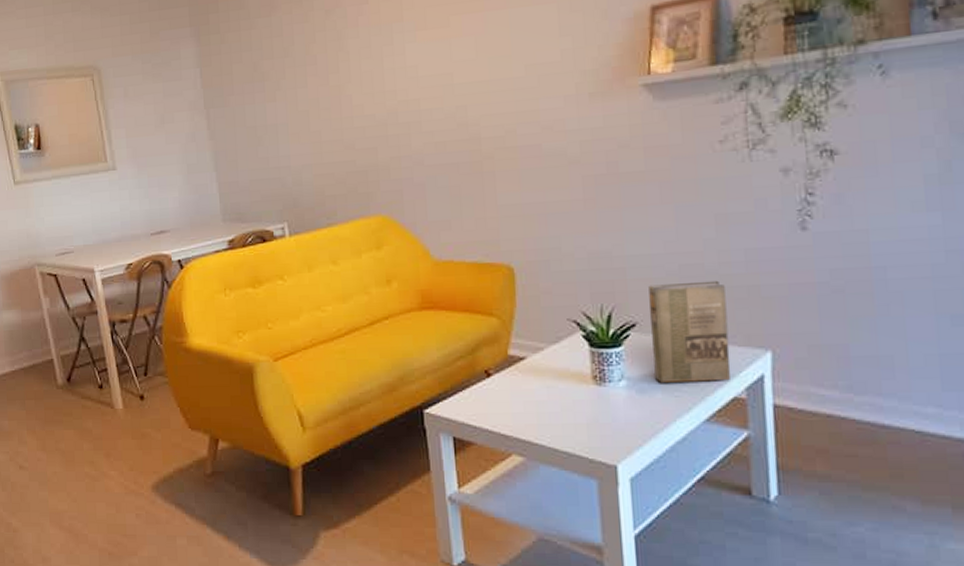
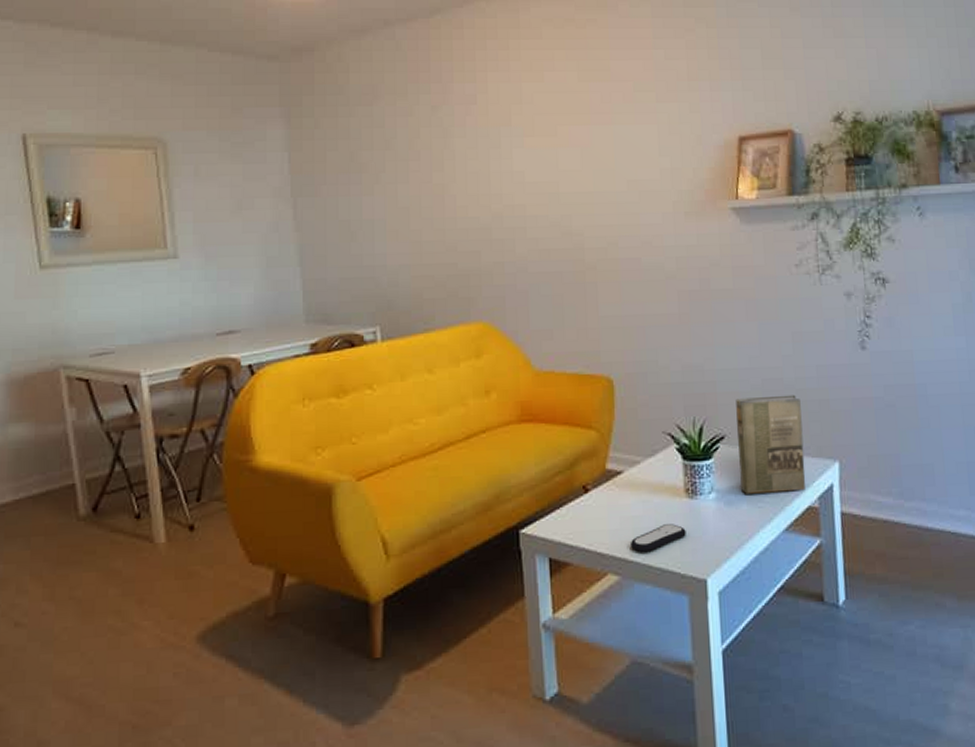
remote control: none [535,410,594,437] -> present [631,524,686,553]

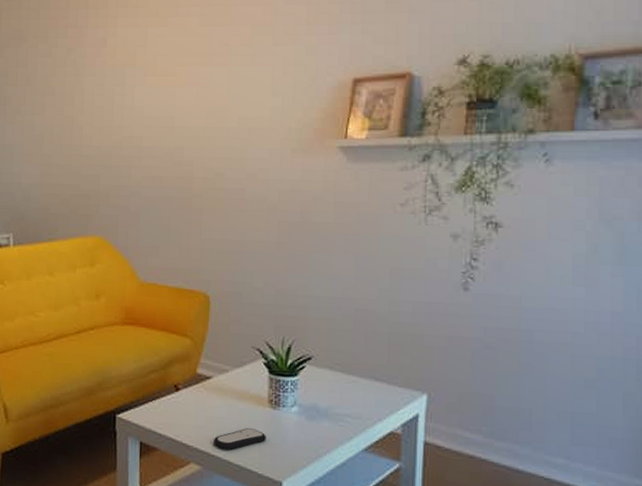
book: present [736,394,806,494] -> none [324,324,392,416]

